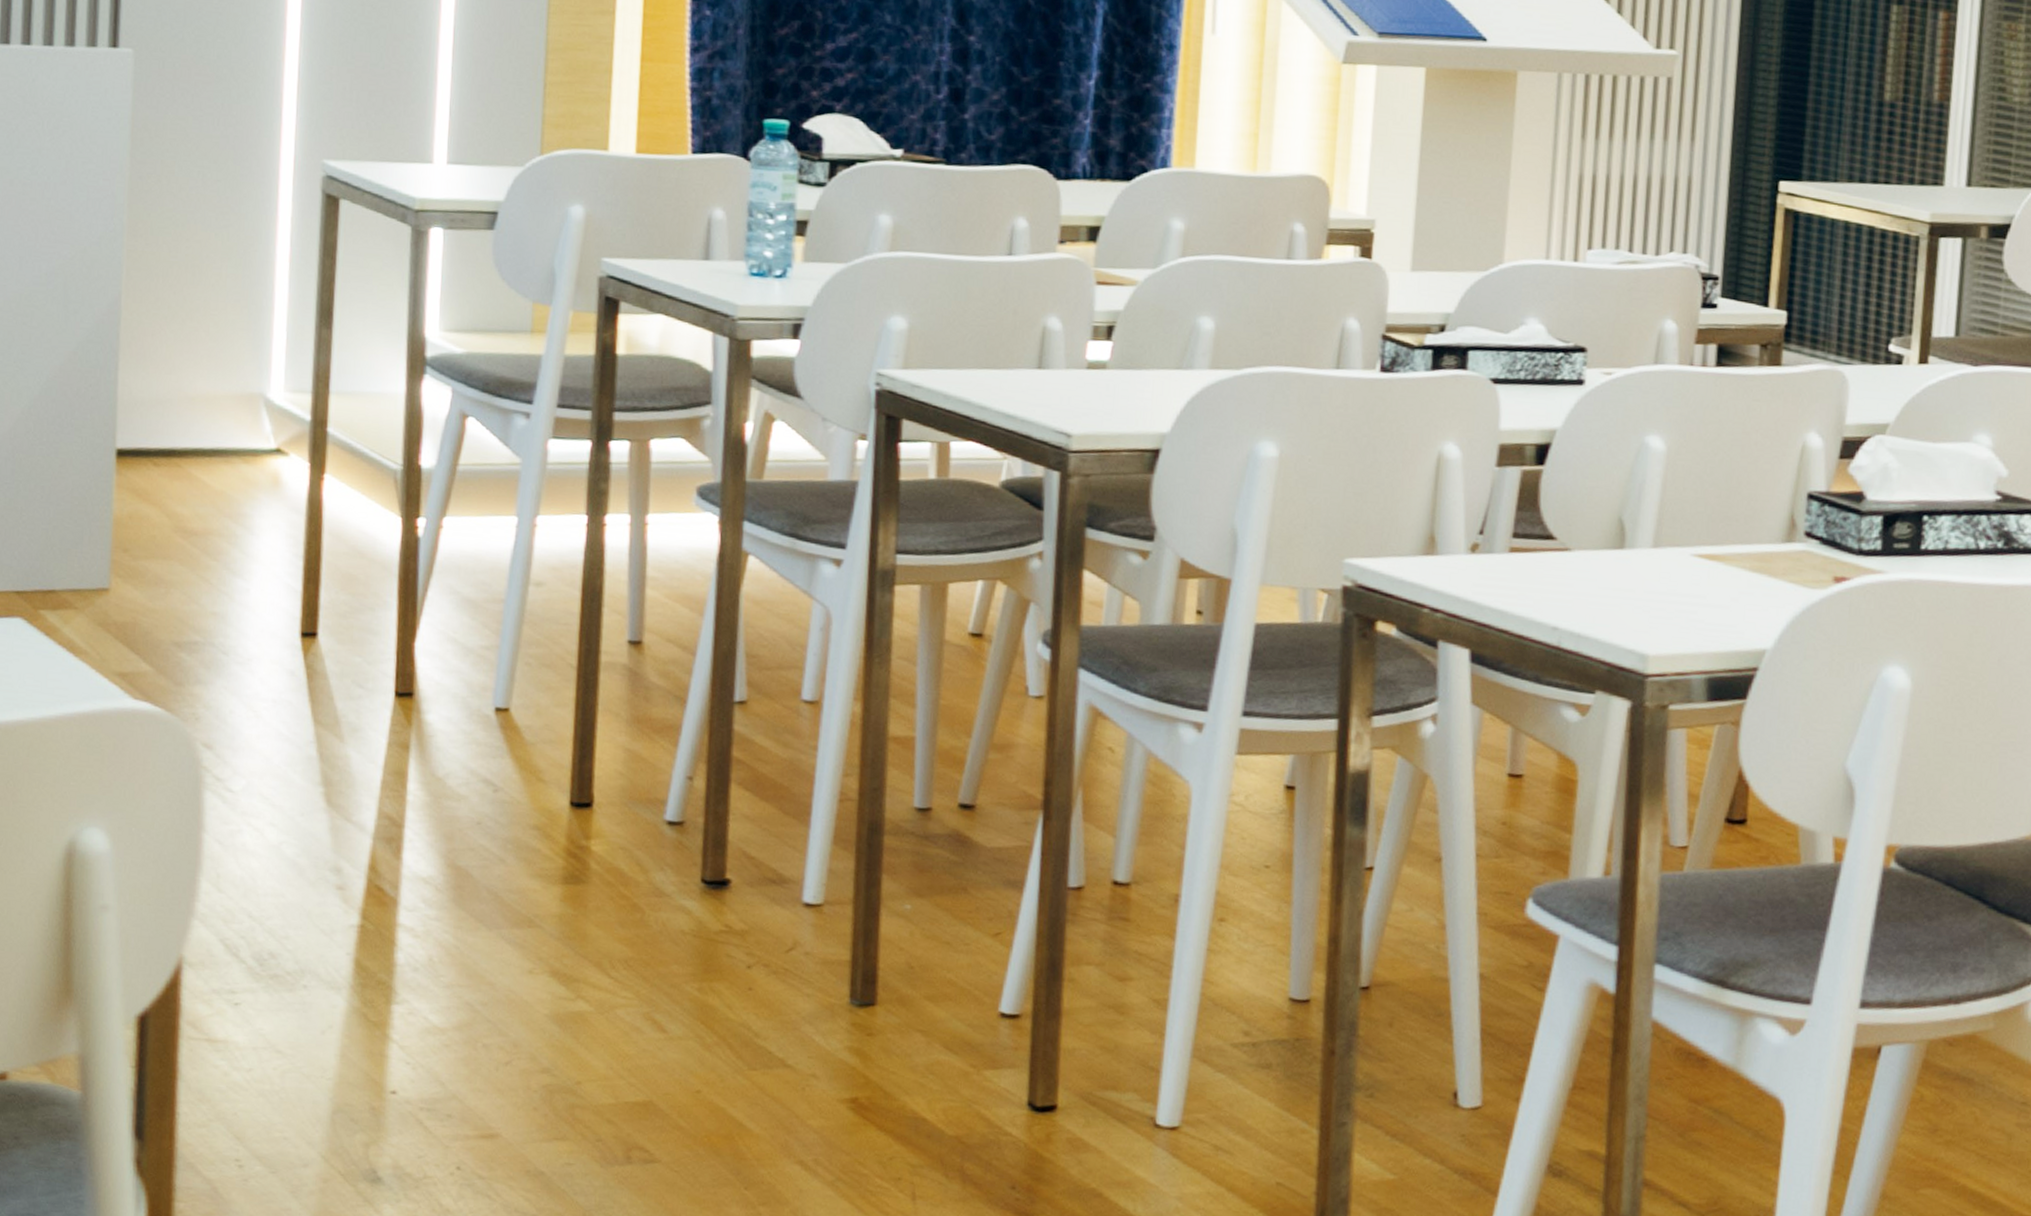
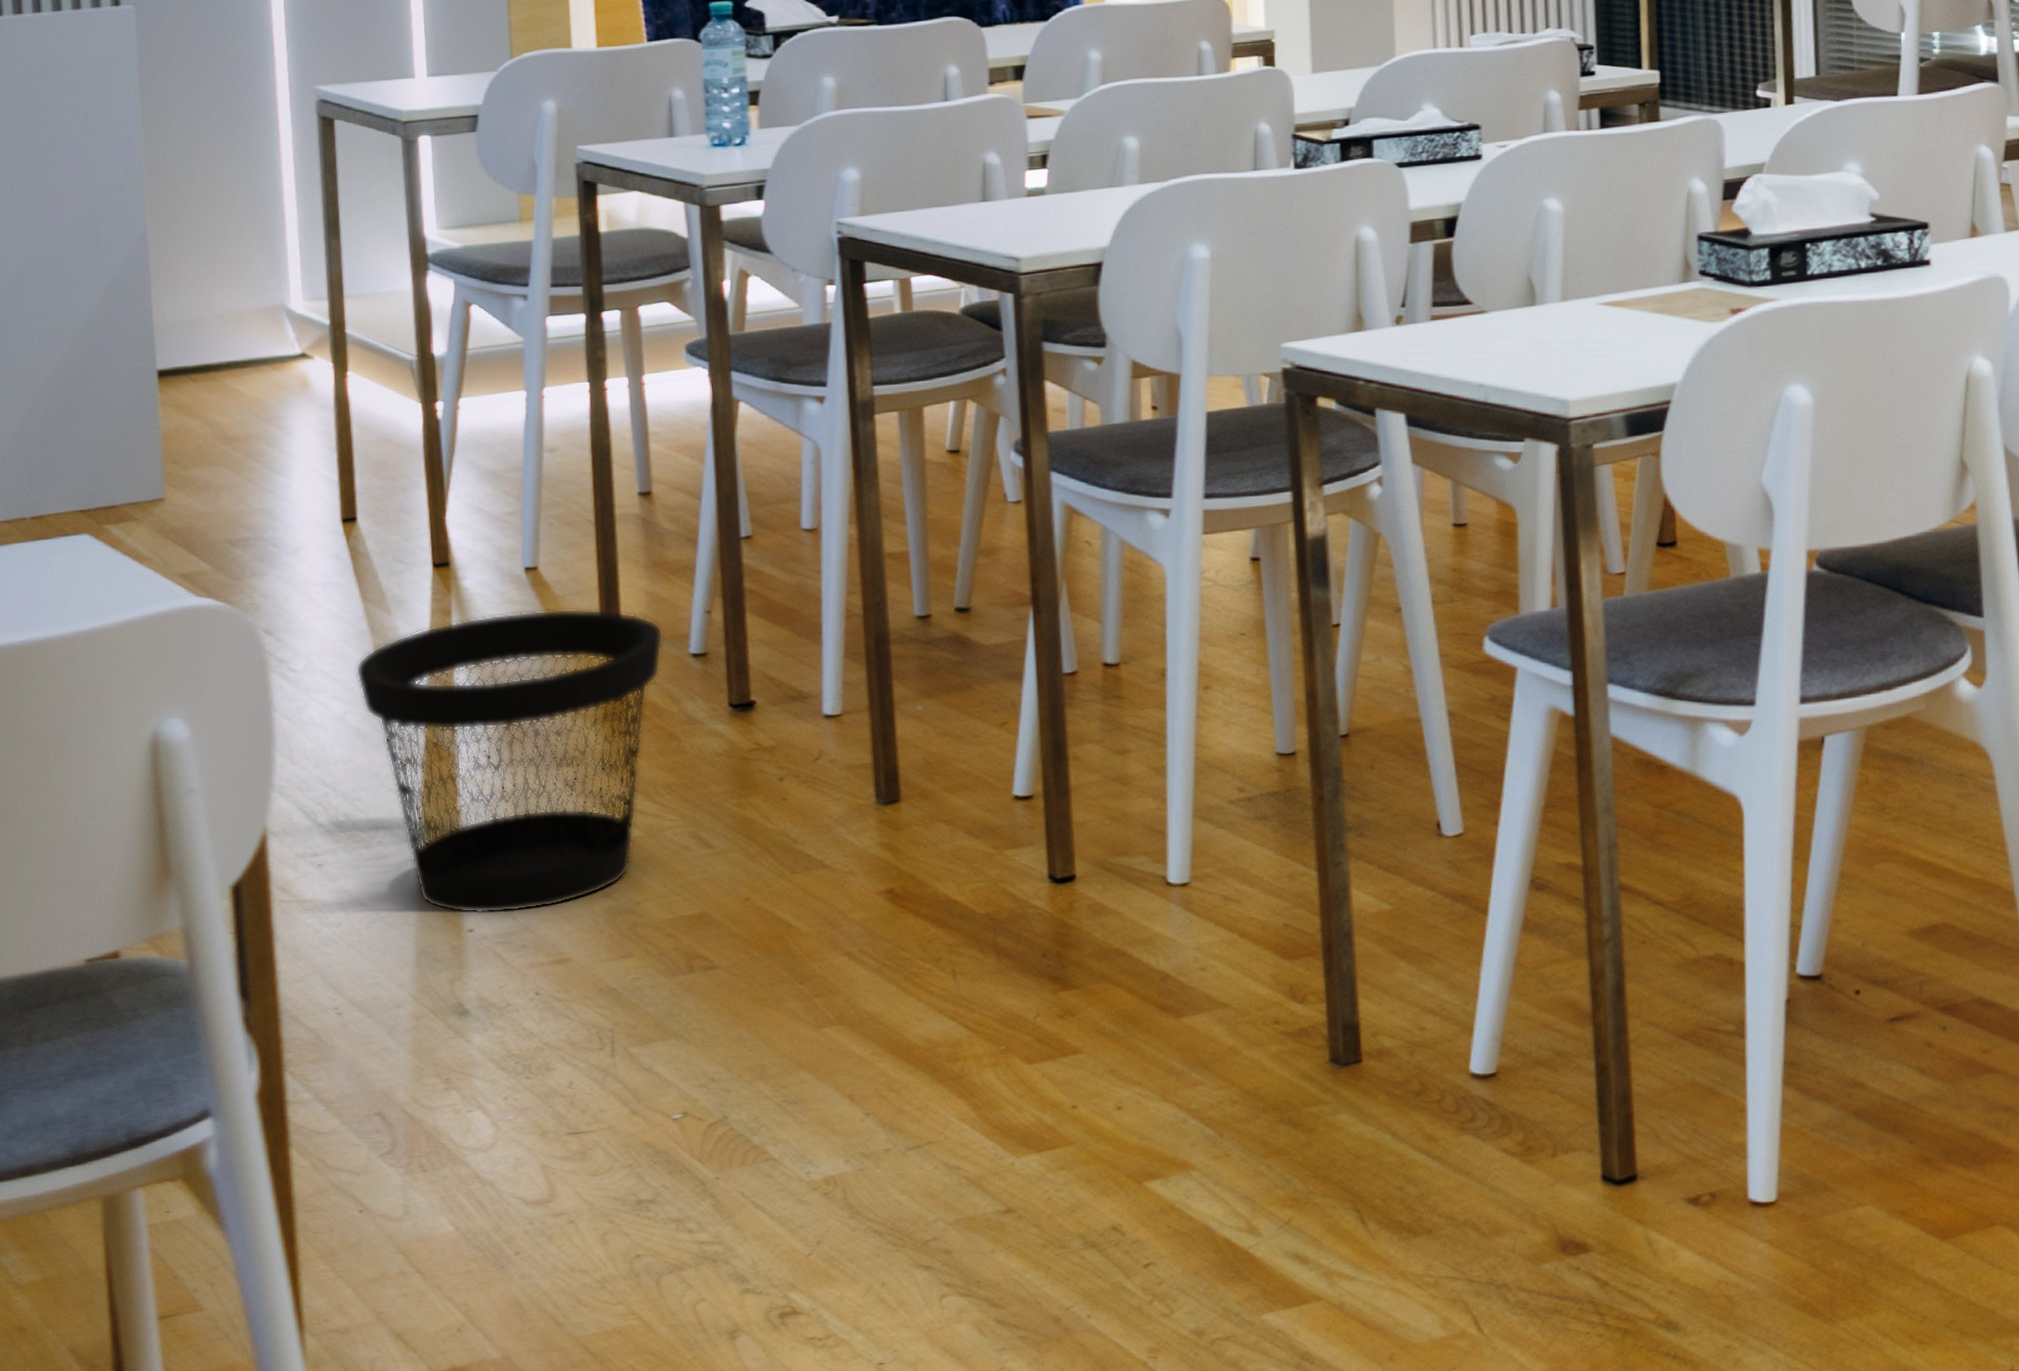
wastebasket: none [298,755,639,1079] -> present [355,608,664,914]

